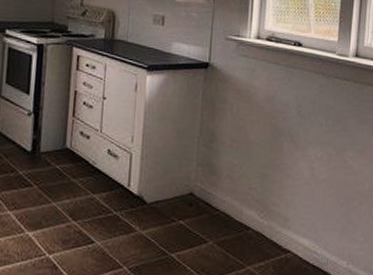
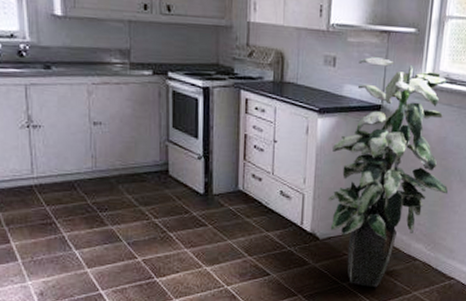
indoor plant: none [155,16,280,261] -> present [327,57,449,288]

